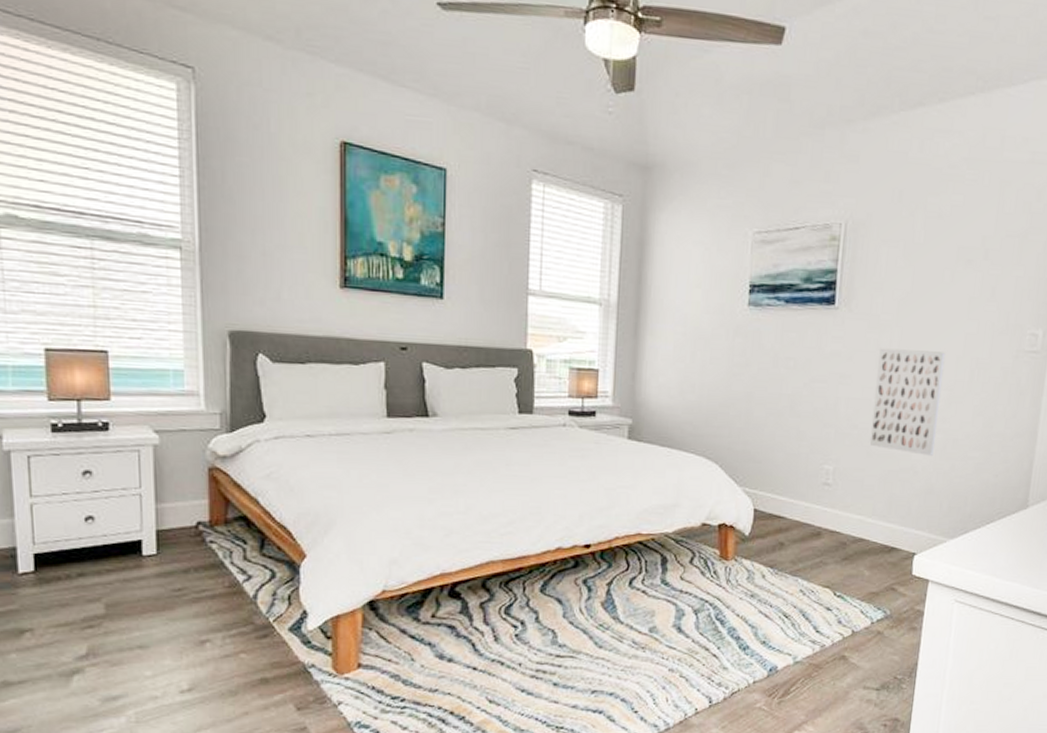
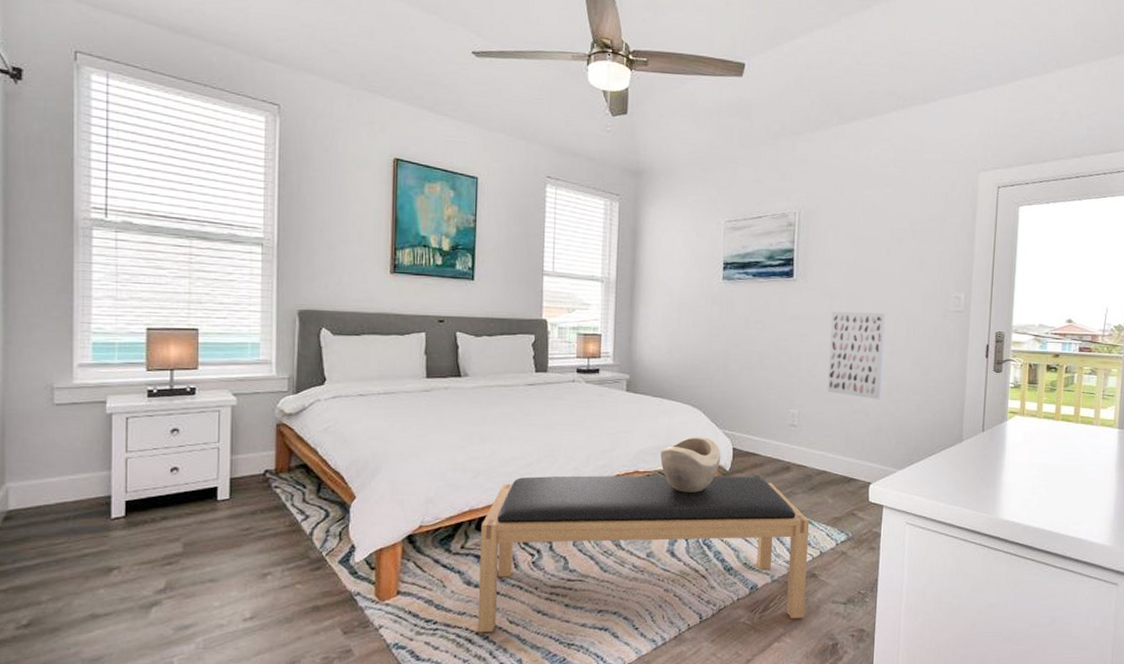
bench: none [451,536,842,713] -> present [477,475,810,633]
decorative bowl: none [667,494,739,560] -> present [660,436,720,493]

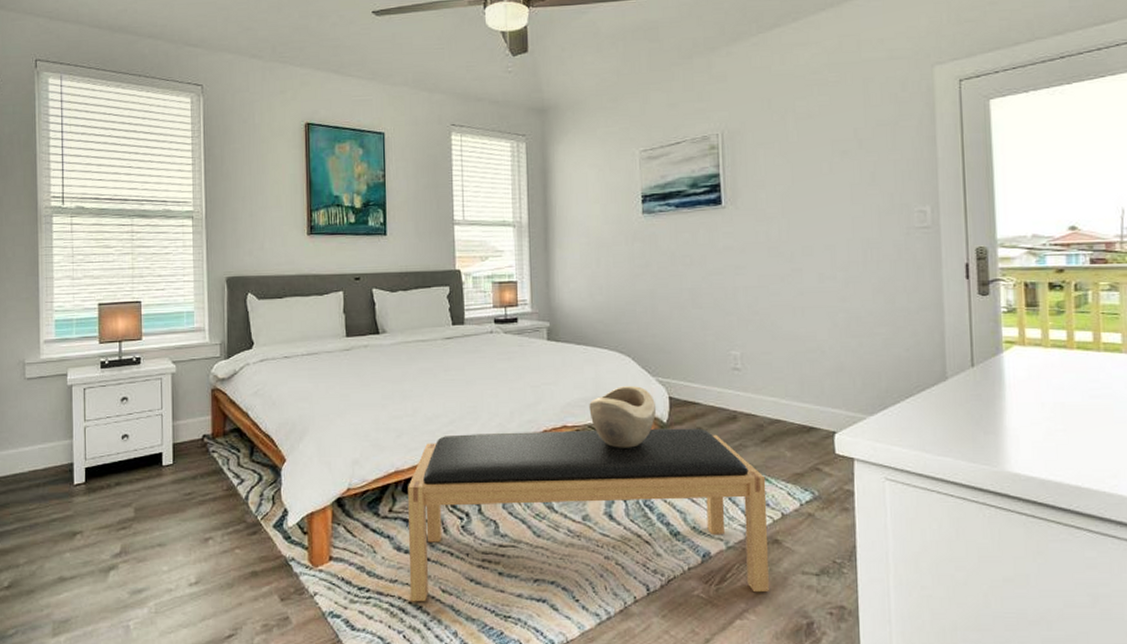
wall art: present [827,311,886,399] -> none [770,236,839,335]

